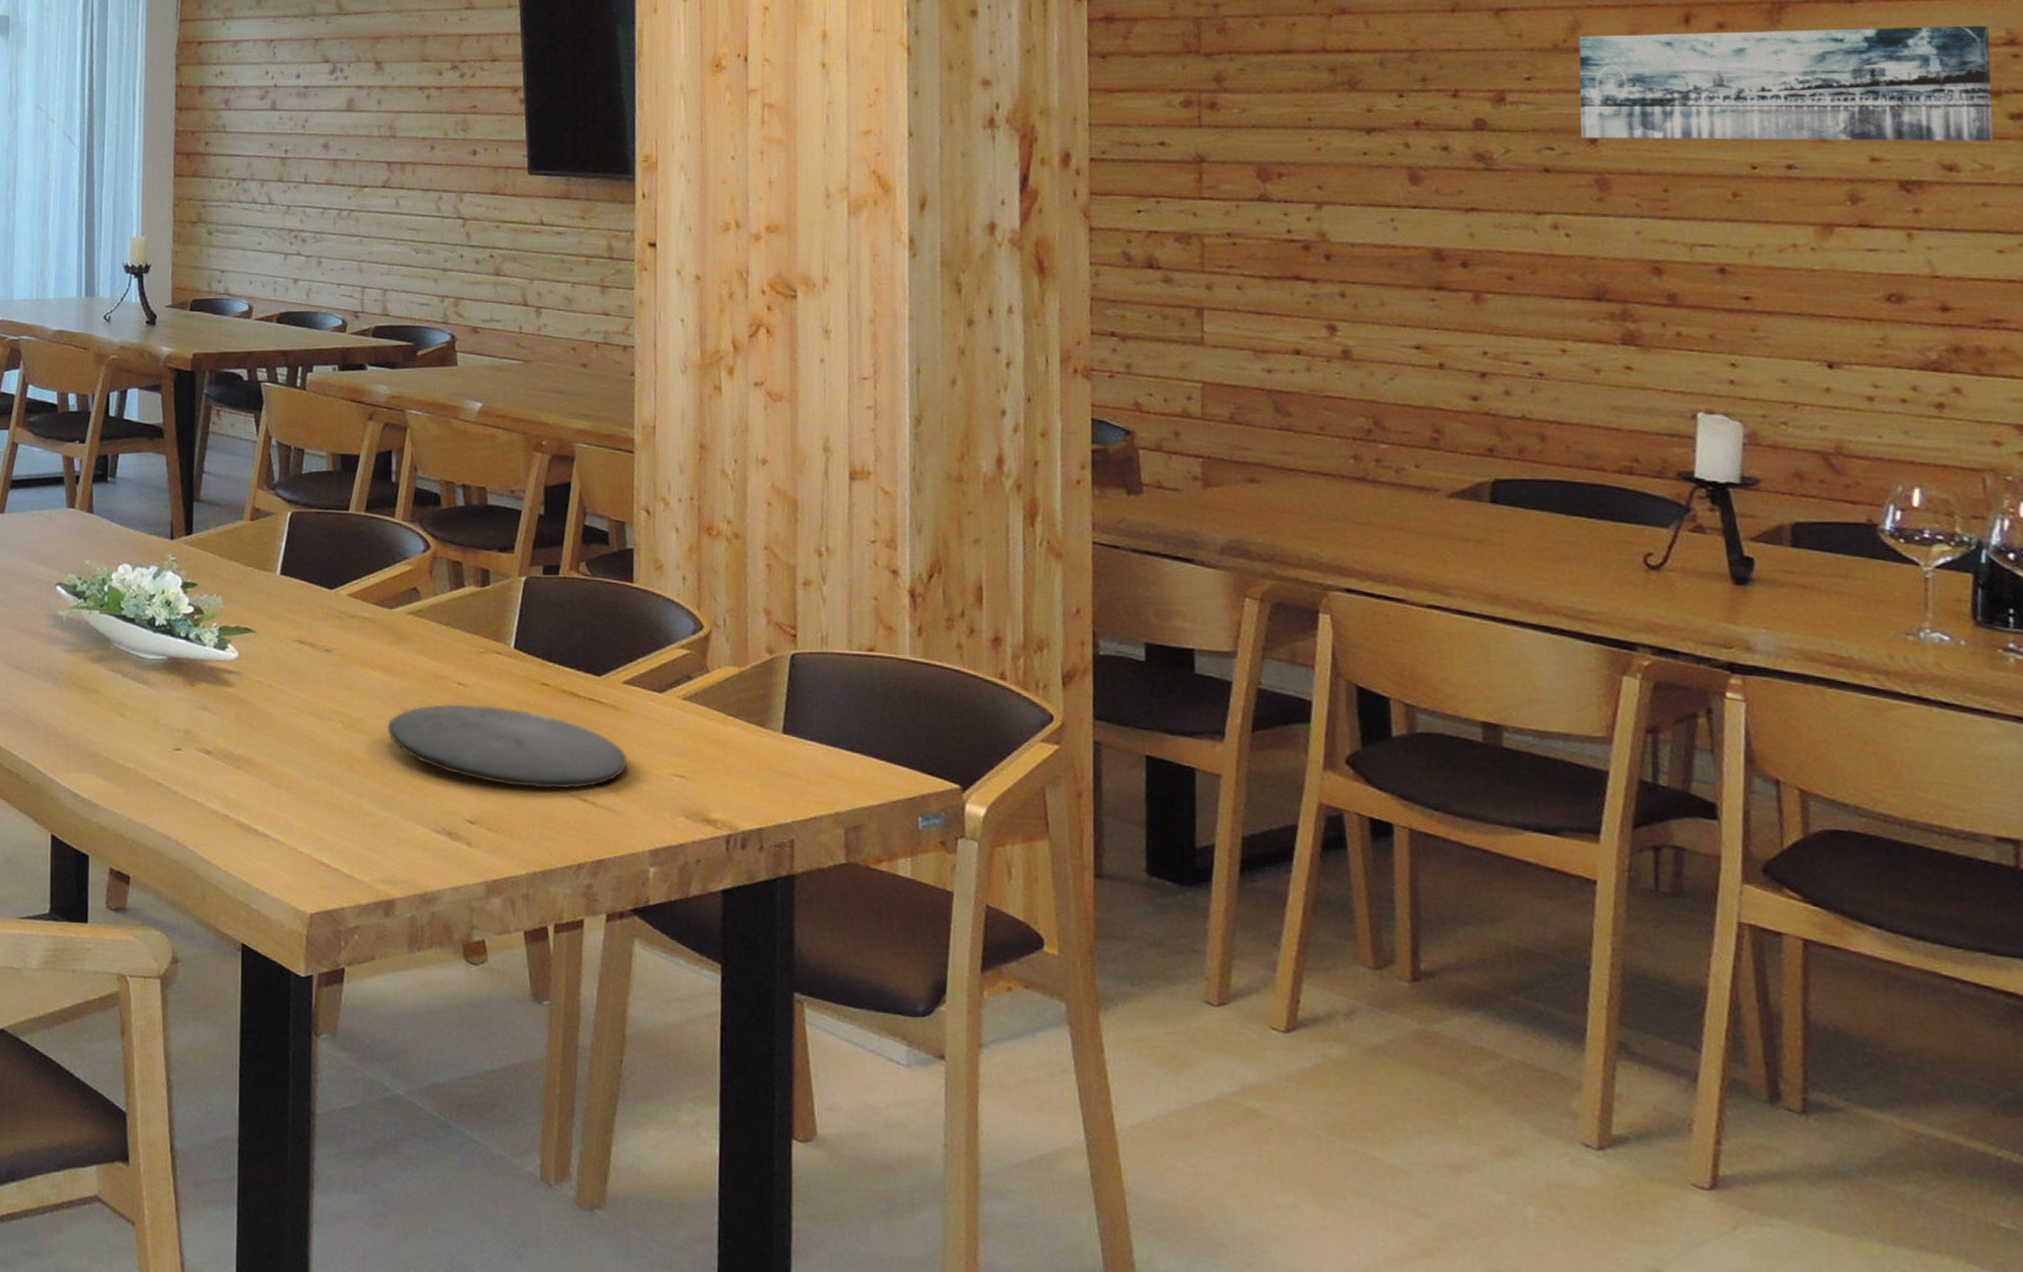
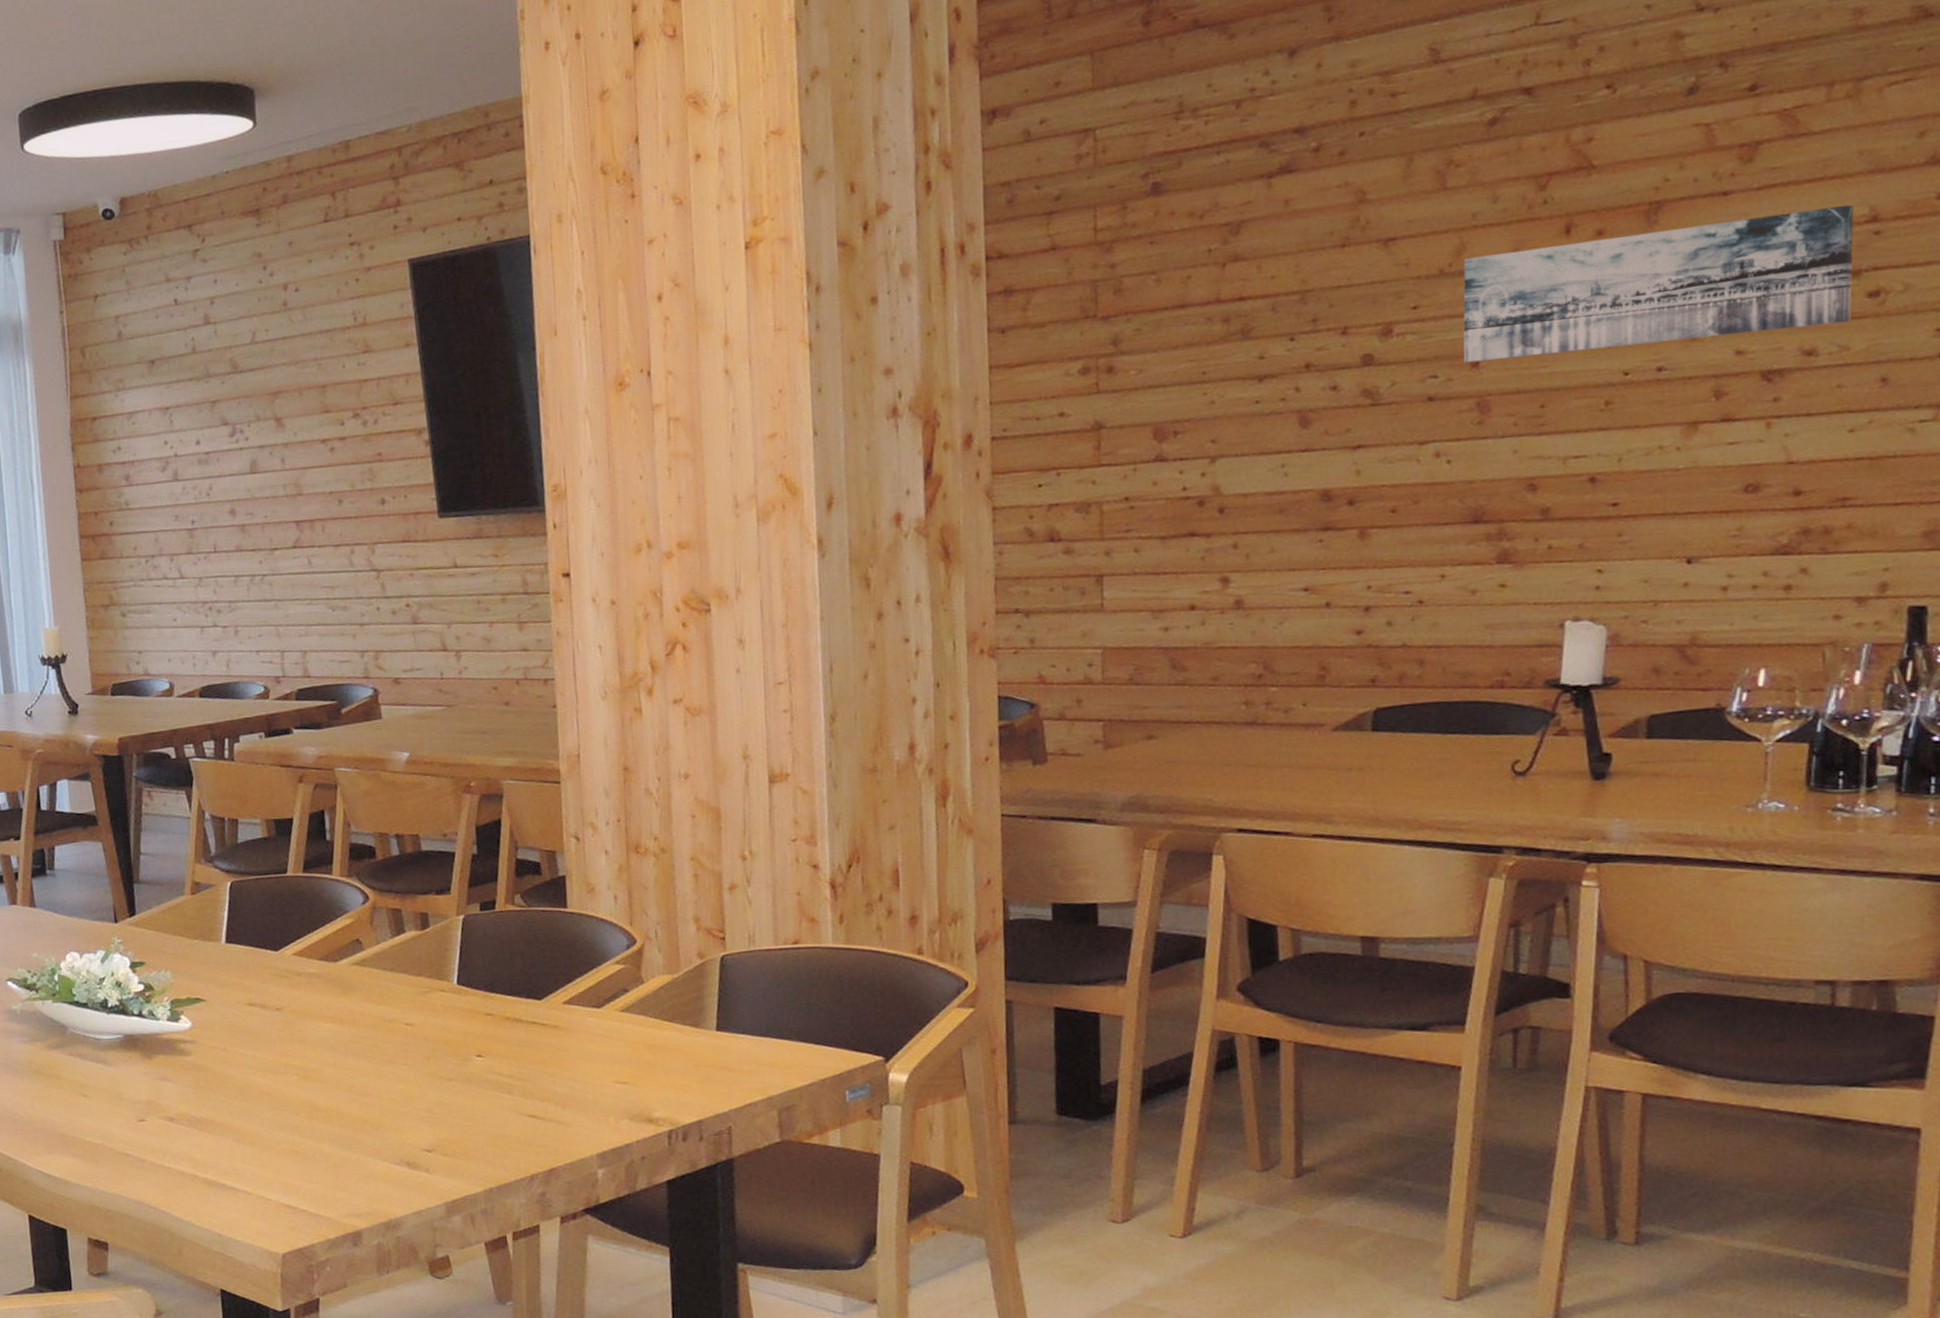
plate: present [387,703,628,790] -> none [341,1040,572,1113]

